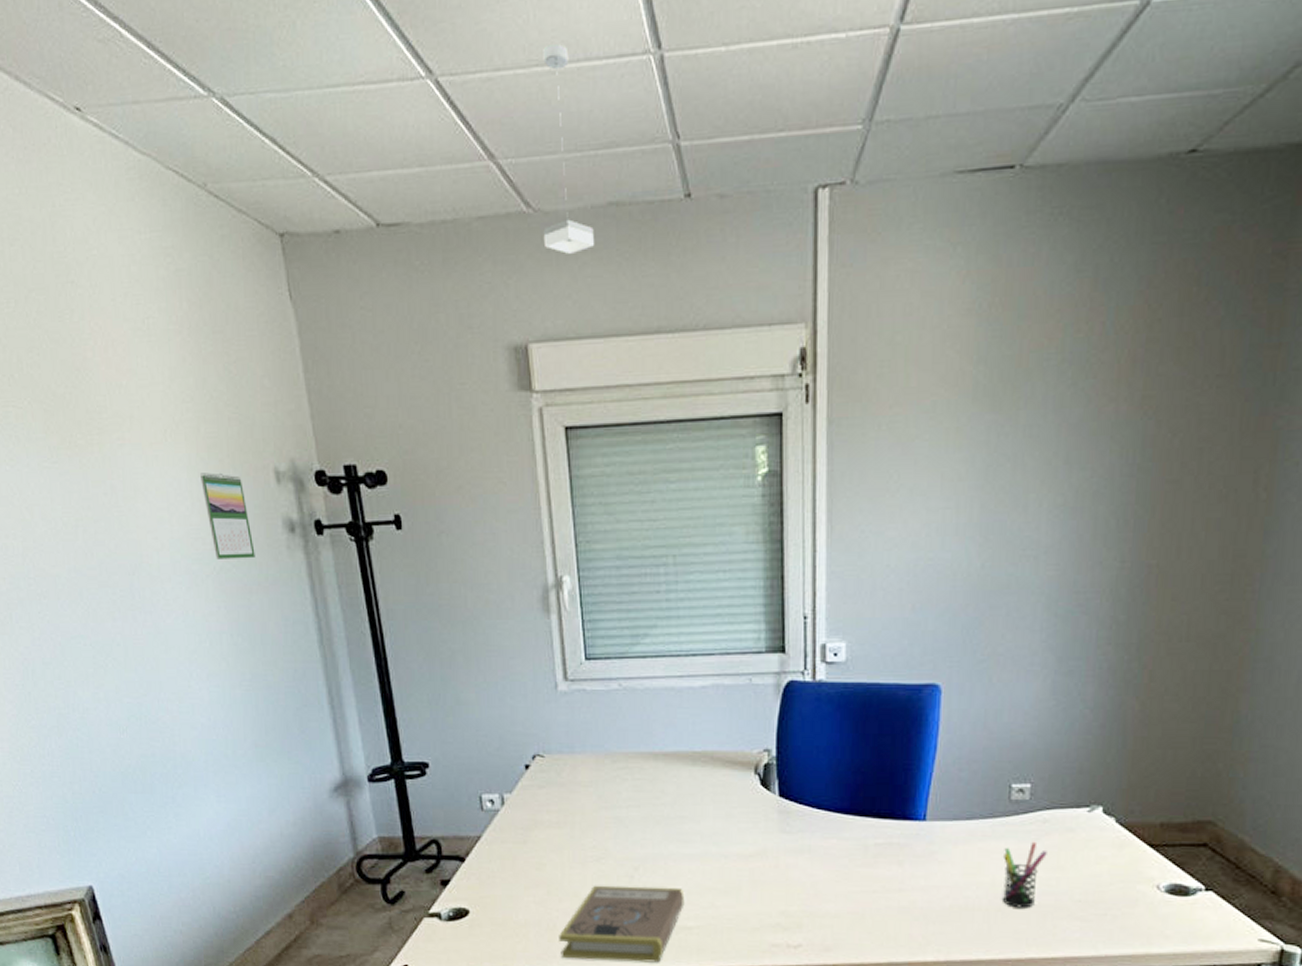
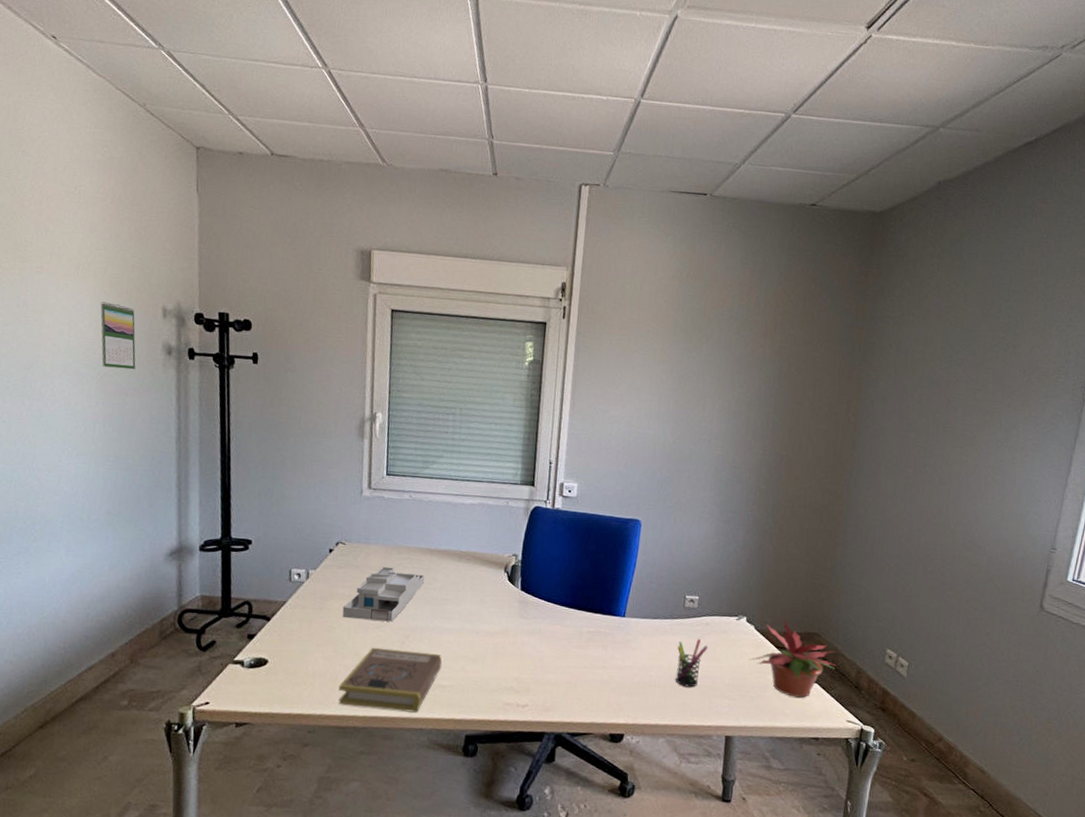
pendant lamp: present [543,44,594,254] -> none [391,65,428,197]
desk organizer: none [551,781,651,852] -> present [342,566,425,622]
potted plant: none [1107,807,1241,912] -> present [748,620,836,698]

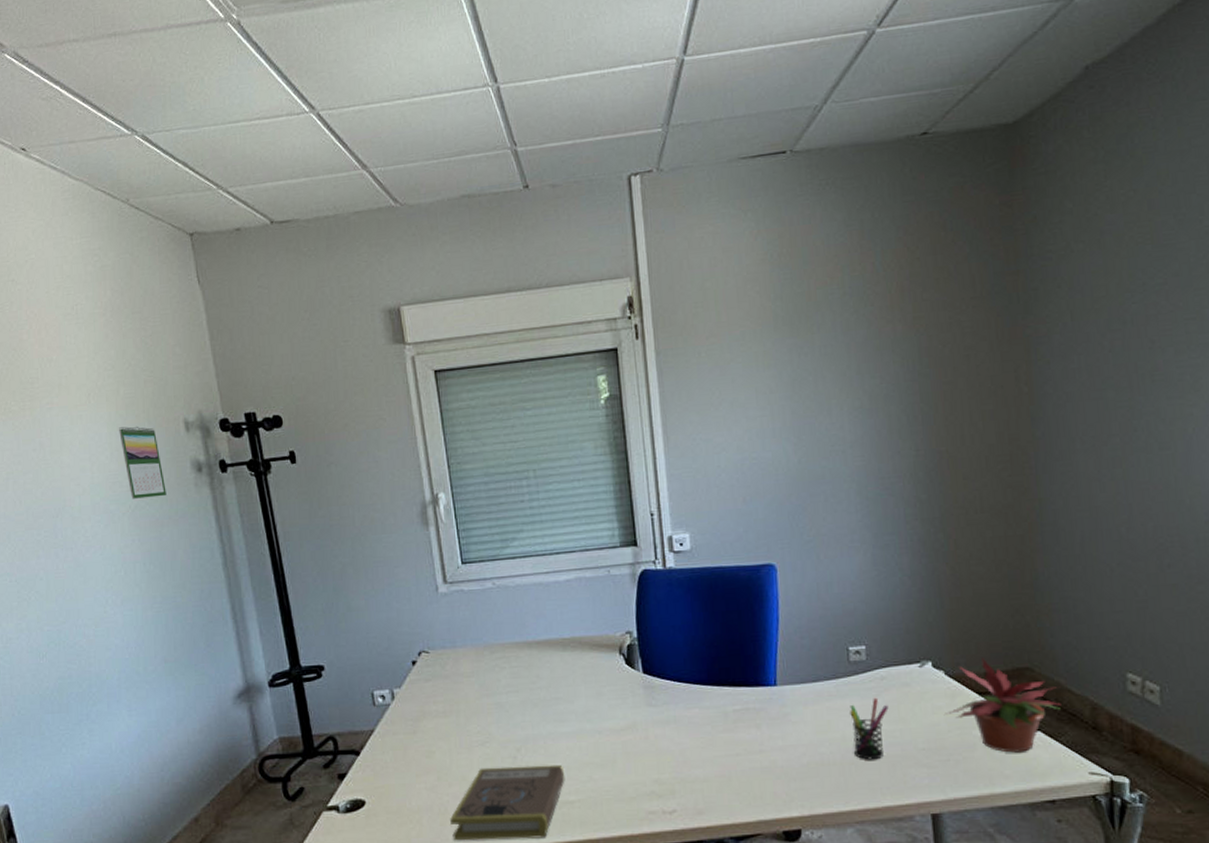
desk organizer: present [342,566,425,622] -> none [438,671,528,738]

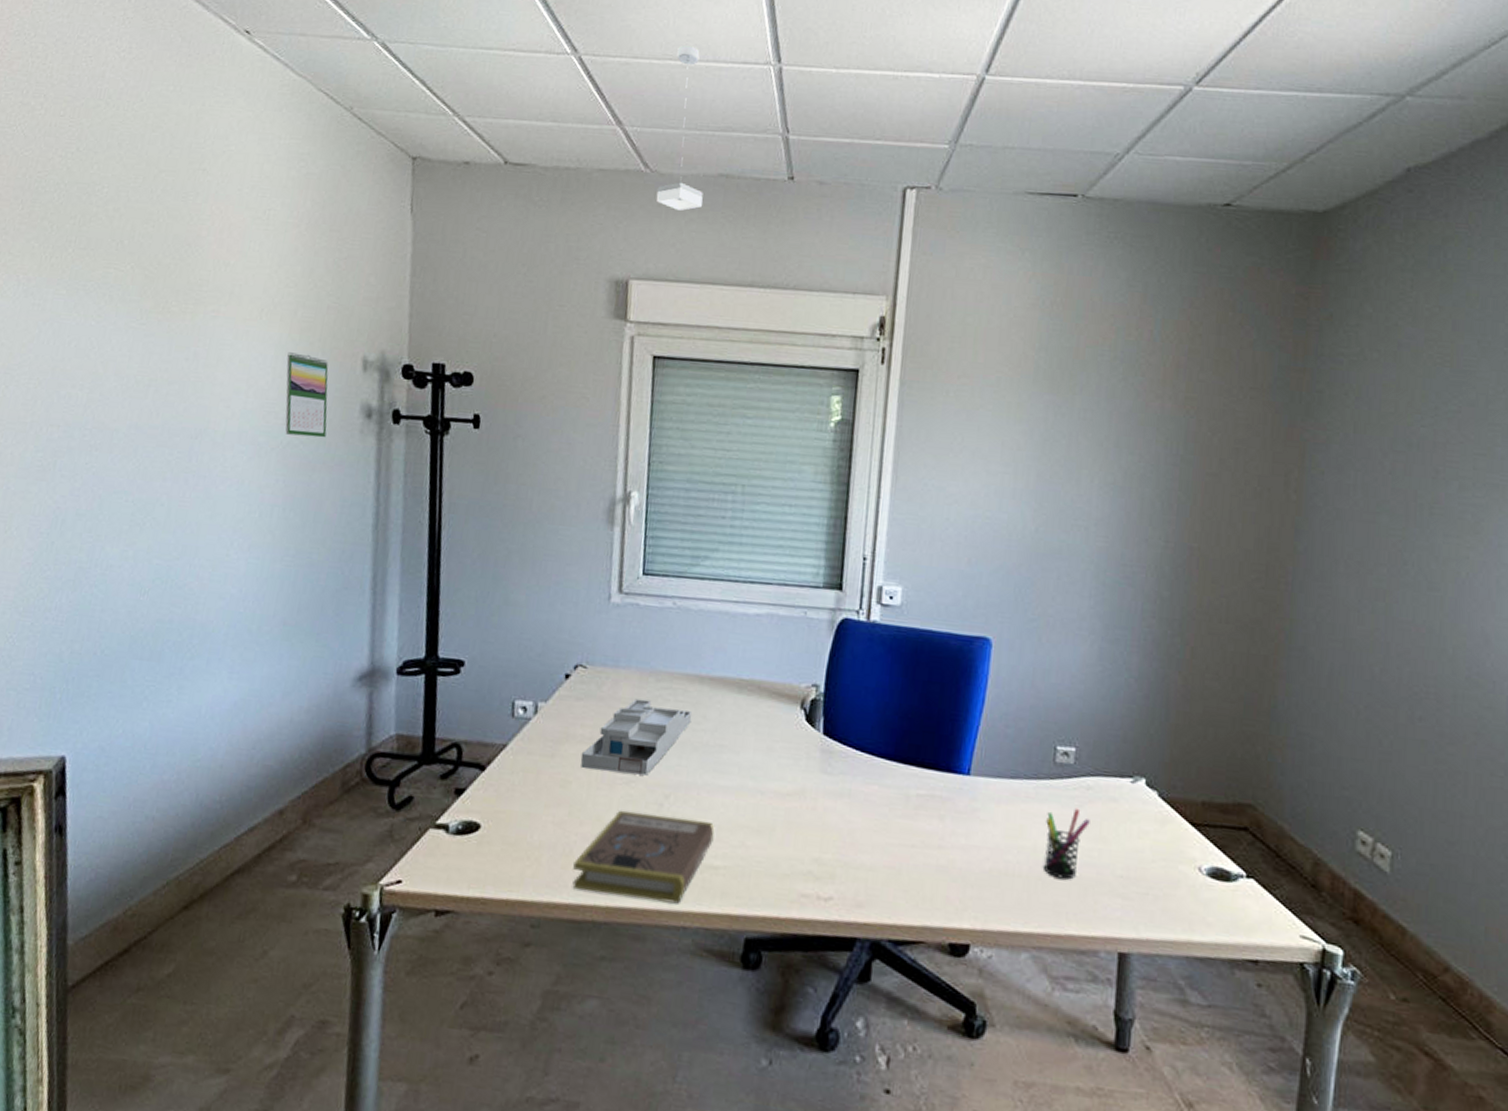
pendant lamp: none [403,83,451,236] -> present [656,46,703,211]
desk organizer: none [438,671,528,738] -> present [580,698,693,776]
potted plant: present [943,658,1062,753] -> none [1149,785,1281,900]

